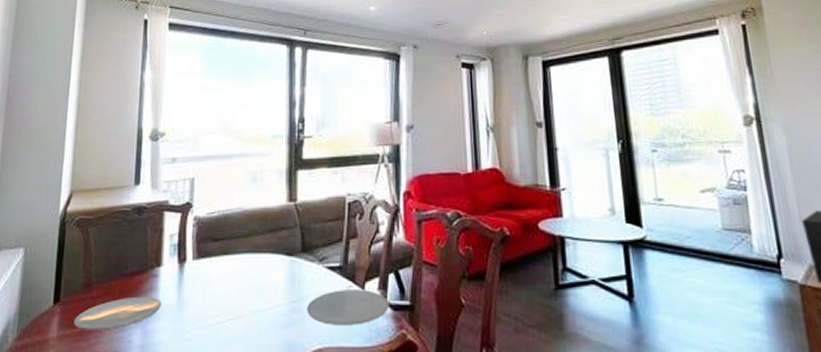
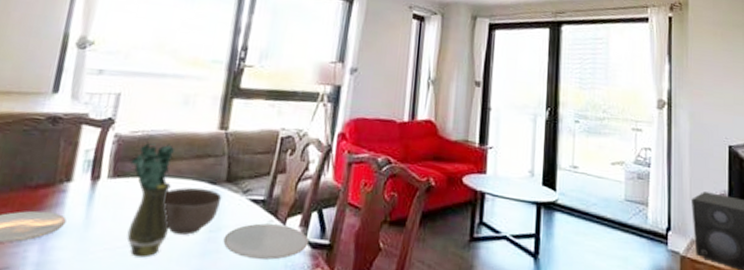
vase: none [211,218,254,333] -> present [126,138,174,257]
bowl: none [246,260,300,307] -> present [164,187,222,235]

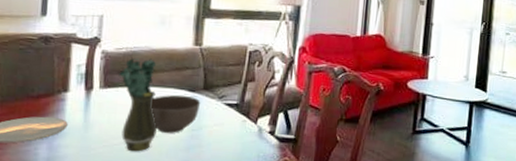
plate: present [223,223,309,260] -> none [204,123,277,152]

